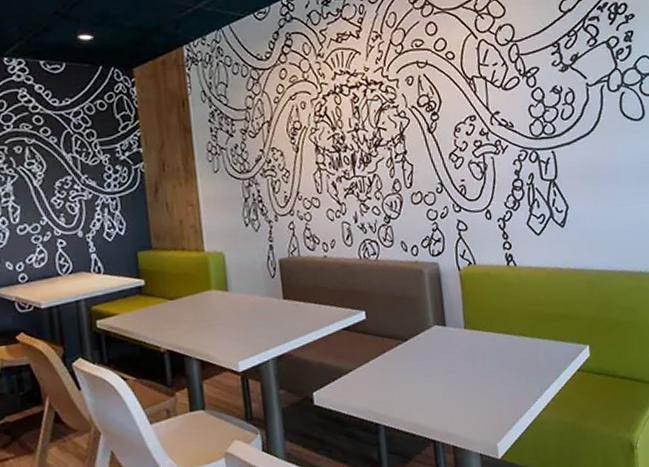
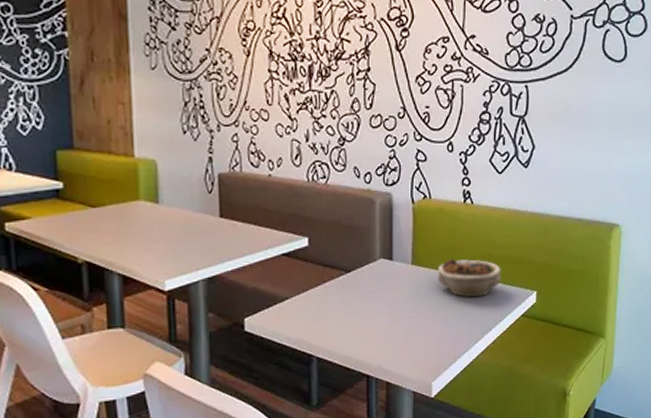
succulent planter: none [489,319,553,357] -> present [437,259,501,298]

